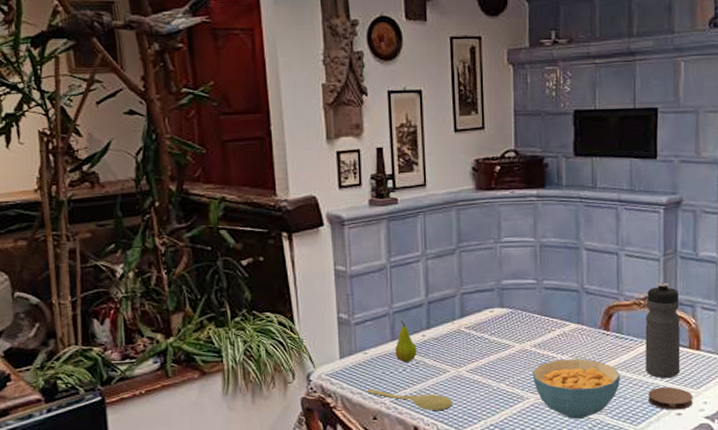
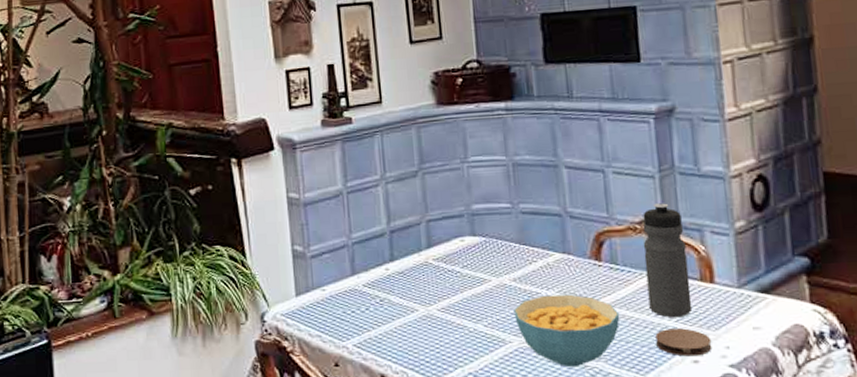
spoon: present [367,388,452,410] -> none [327,330,424,356]
fruit: present [395,320,417,362] -> none [356,252,381,300]

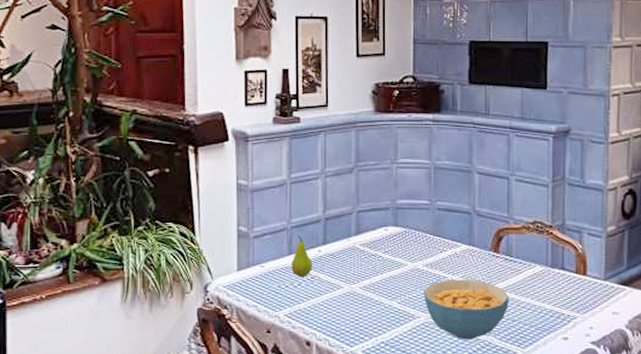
fruit: none [356,252,381,300] -> present [292,235,312,277]
water bottle: present [643,203,693,317] -> none [534,208,567,301]
coaster: present [655,328,712,357] -> none [536,311,580,334]

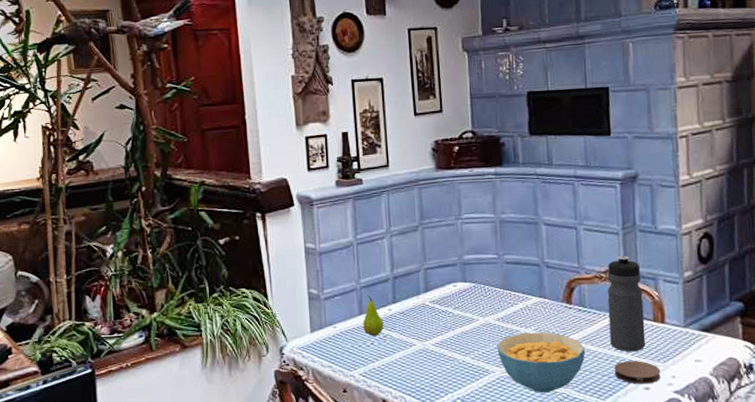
water bottle: none [534,208,567,301] -> present [607,256,646,351]
coaster: none [536,311,580,334] -> present [614,361,661,384]

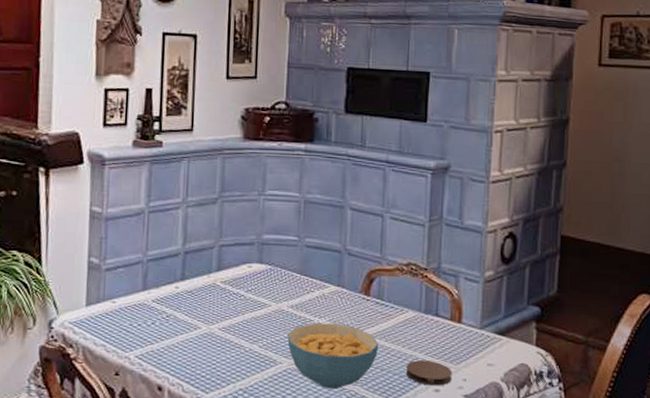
fruit: present [363,295,384,336] -> none [145,269,169,315]
water bottle: present [607,256,646,351] -> none [405,249,443,350]

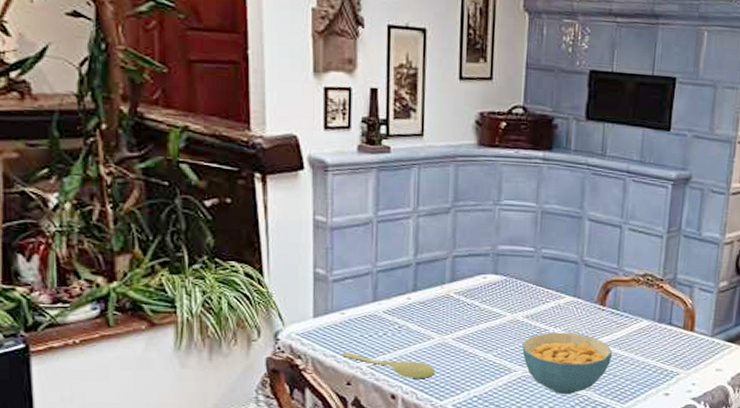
spoon: none [111,340,201,370] -> present [342,351,435,378]
coaster: present [406,360,452,386] -> none [638,367,682,390]

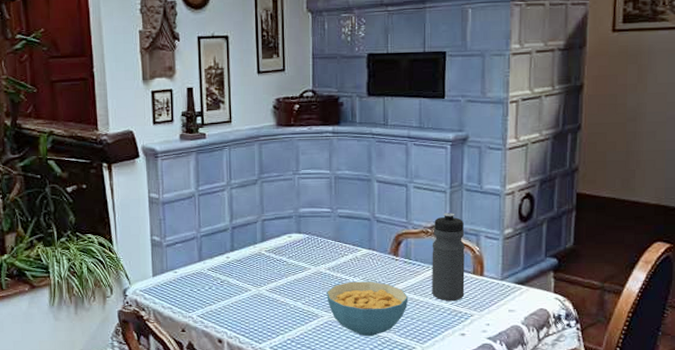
spoon: present [342,351,435,378] -> none [177,303,253,325]
water bottle: none [638,260,679,357] -> present [432,213,465,300]

